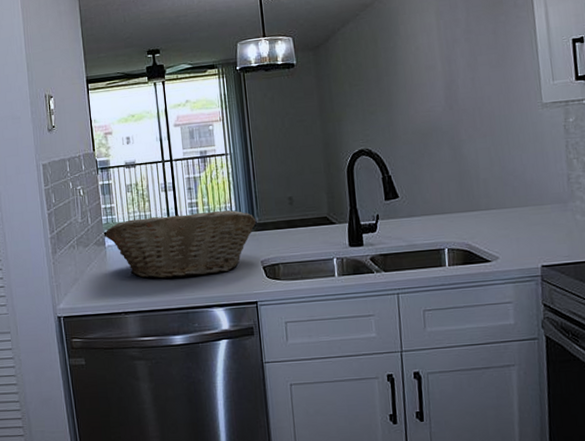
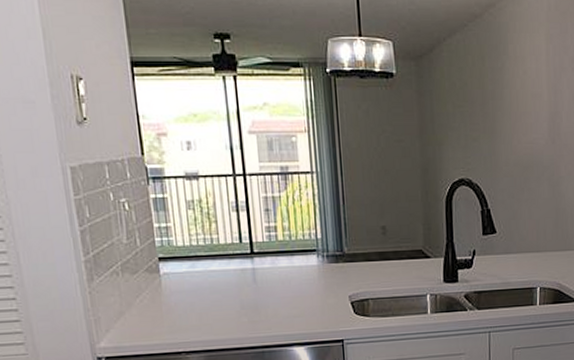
fruit basket: present [106,210,257,279] -> none [160,238,345,314]

